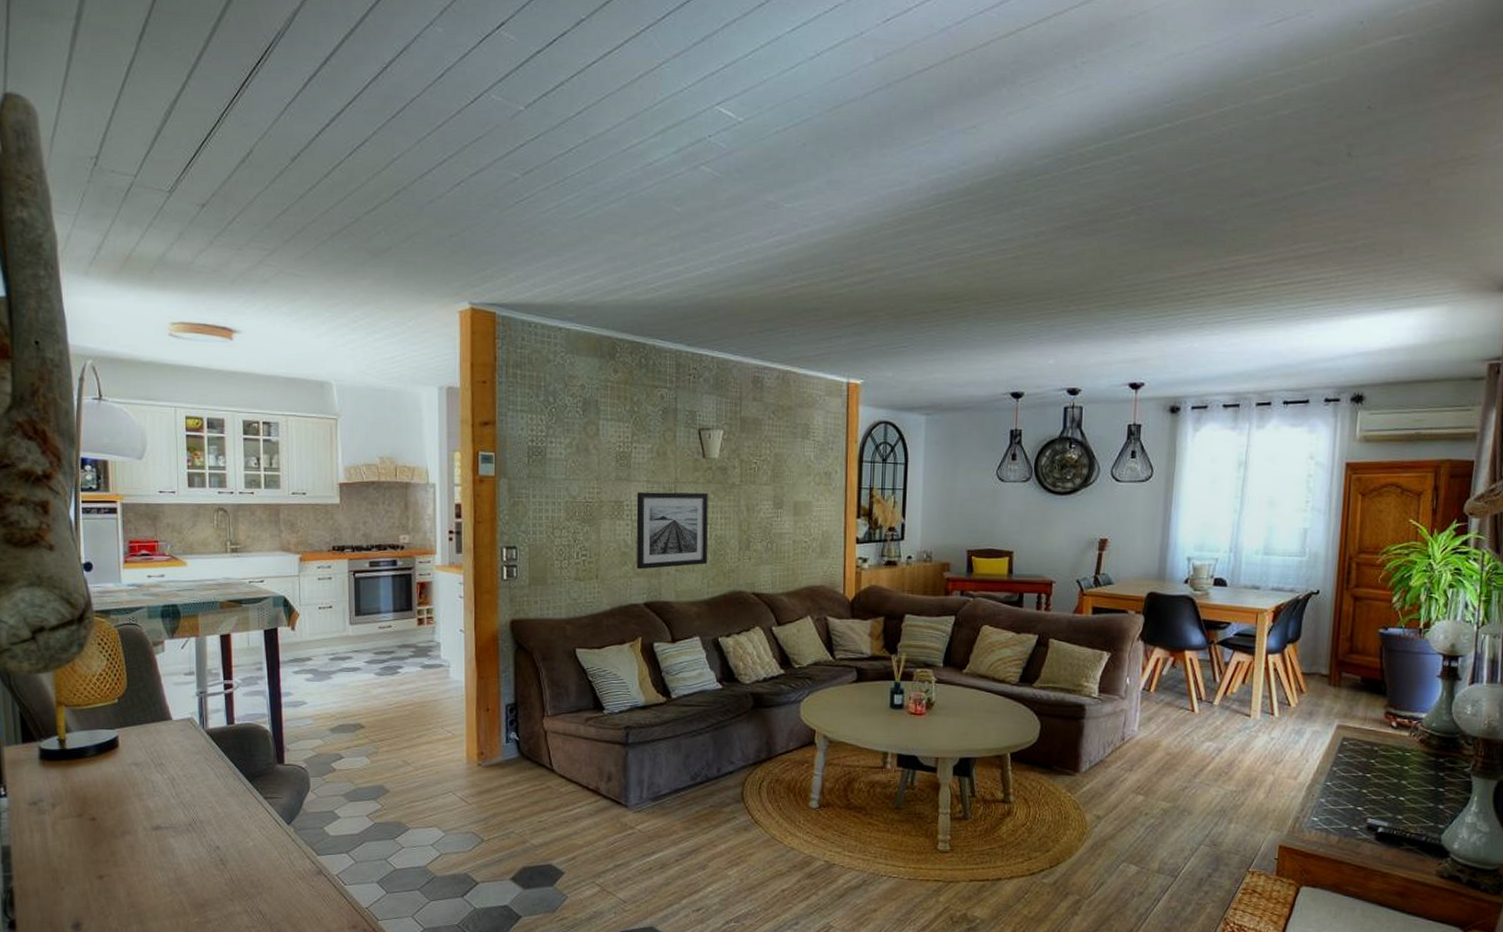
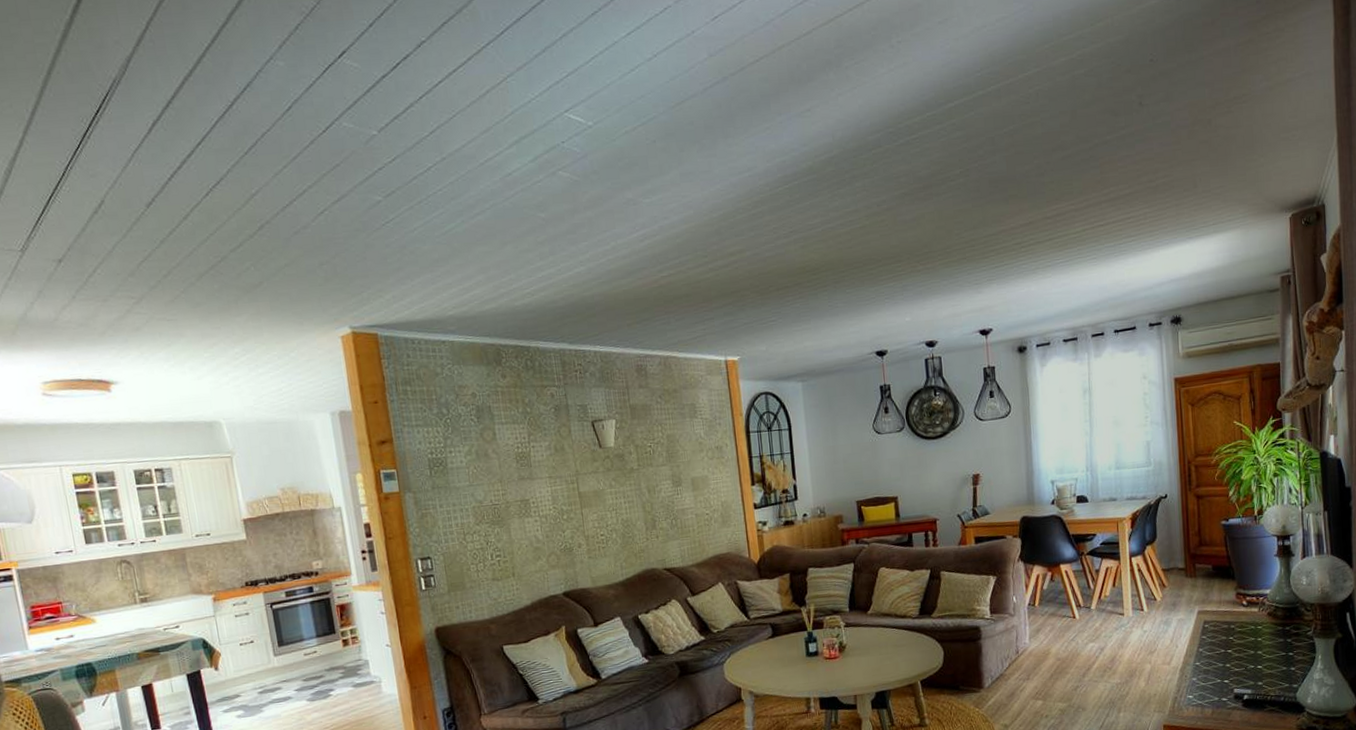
wall art: present [636,492,708,570] -> none [541,480,618,562]

